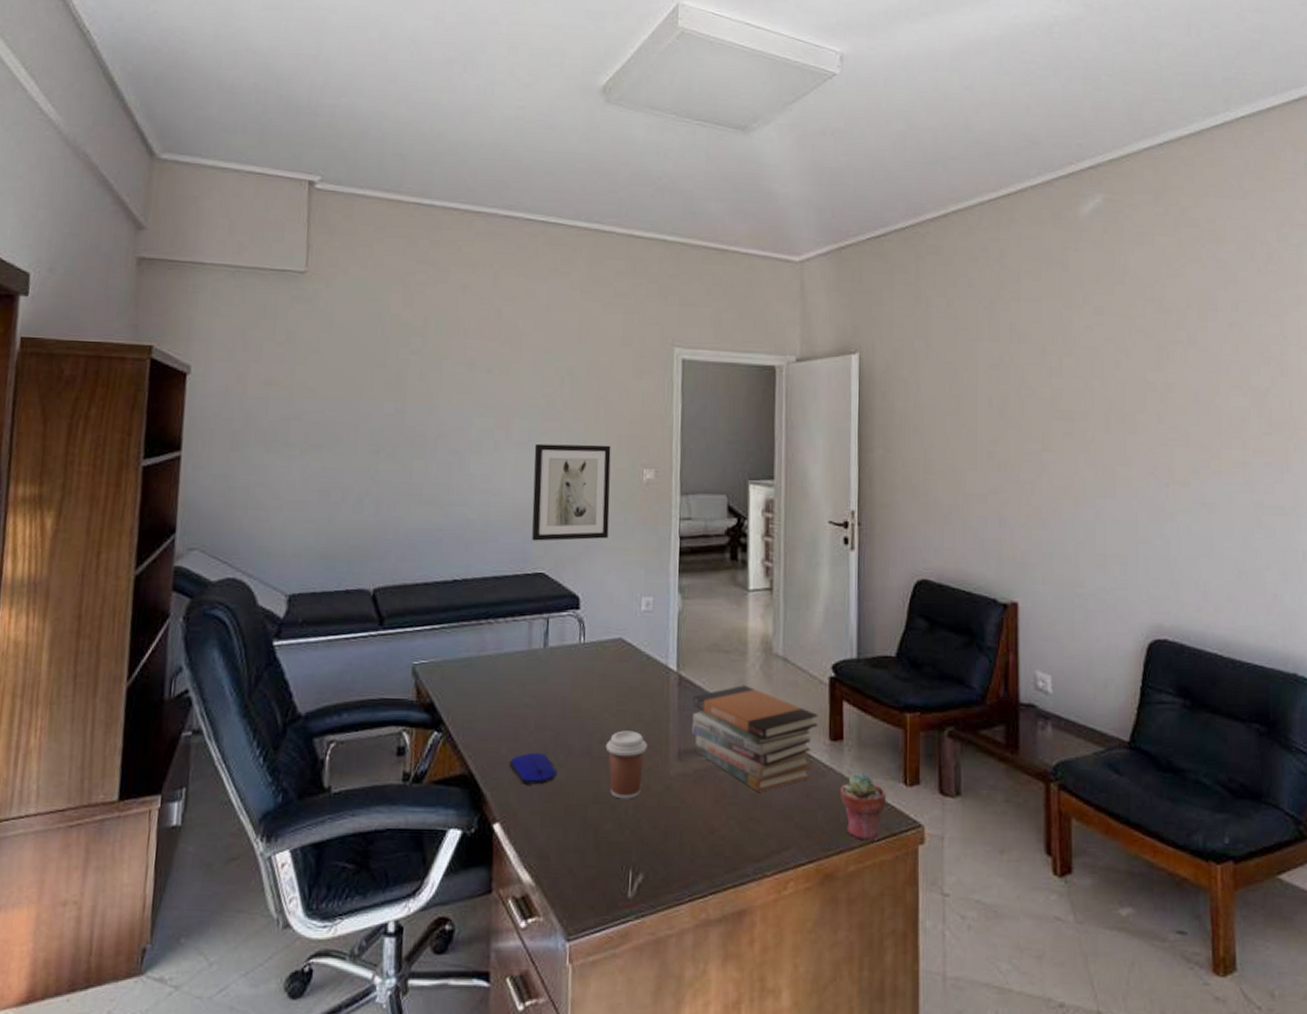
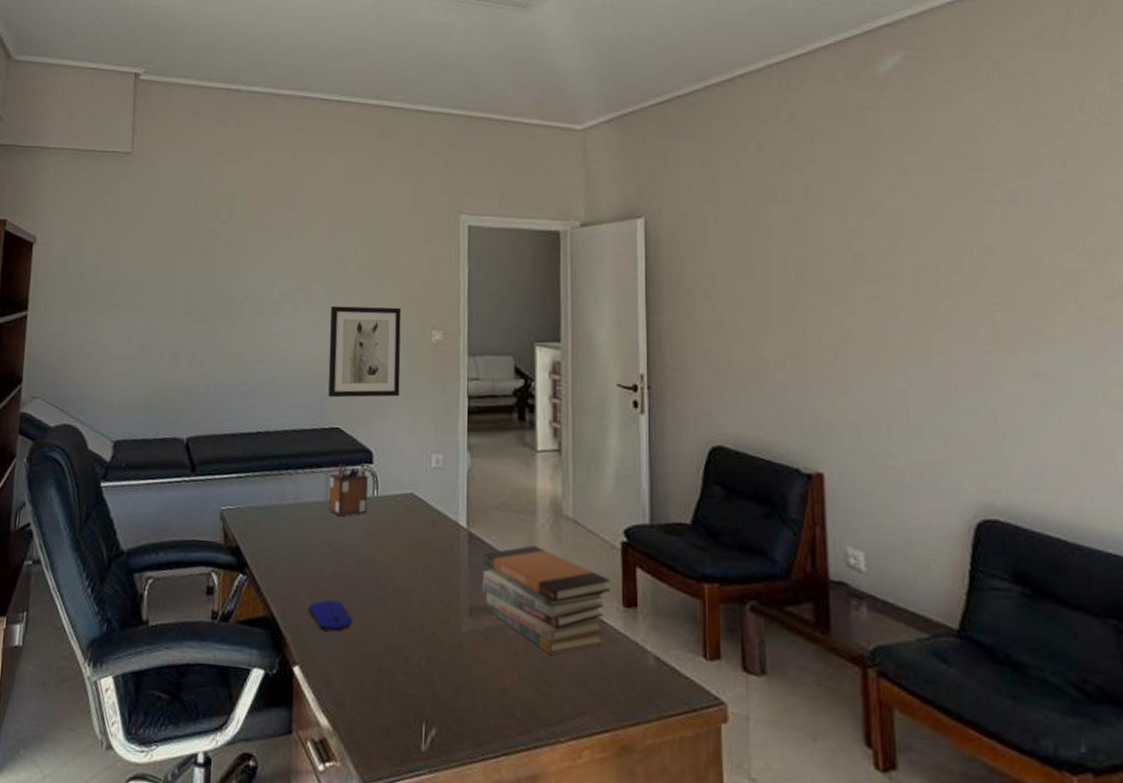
desk organizer: none [532,608,574,666] -> present [329,462,368,517]
coffee cup: present [605,730,647,799] -> none [398,583,439,652]
potted succulent: present [841,772,887,841] -> none [636,641,686,716]

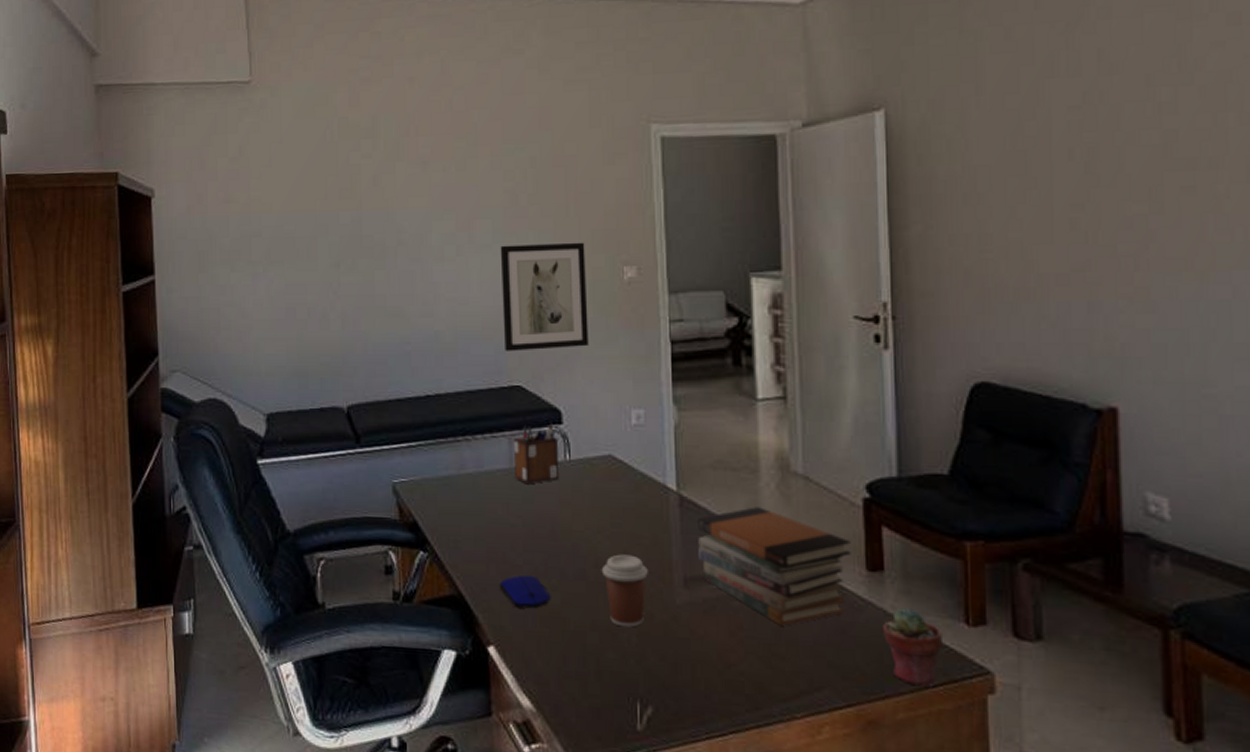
coffee cup: none [398,583,439,652] -> present [601,554,648,628]
potted succulent: none [636,641,686,716] -> present [883,608,944,687]

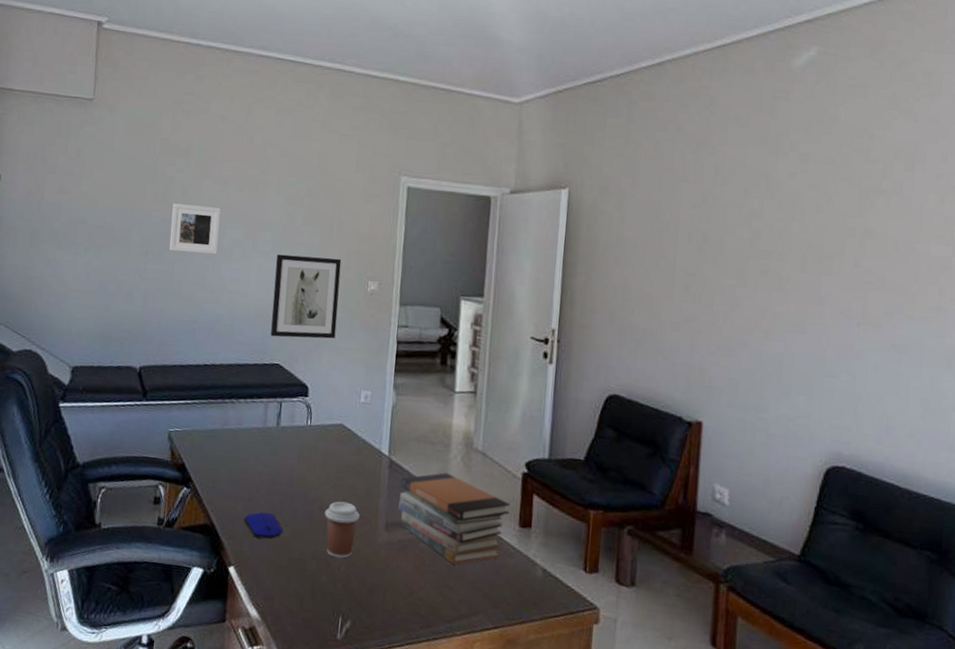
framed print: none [363,196,425,257] -> present [169,203,221,255]
desk organizer: present [513,423,560,485] -> none [266,395,303,442]
potted succulent: present [883,608,944,687] -> none [526,556,567,617]

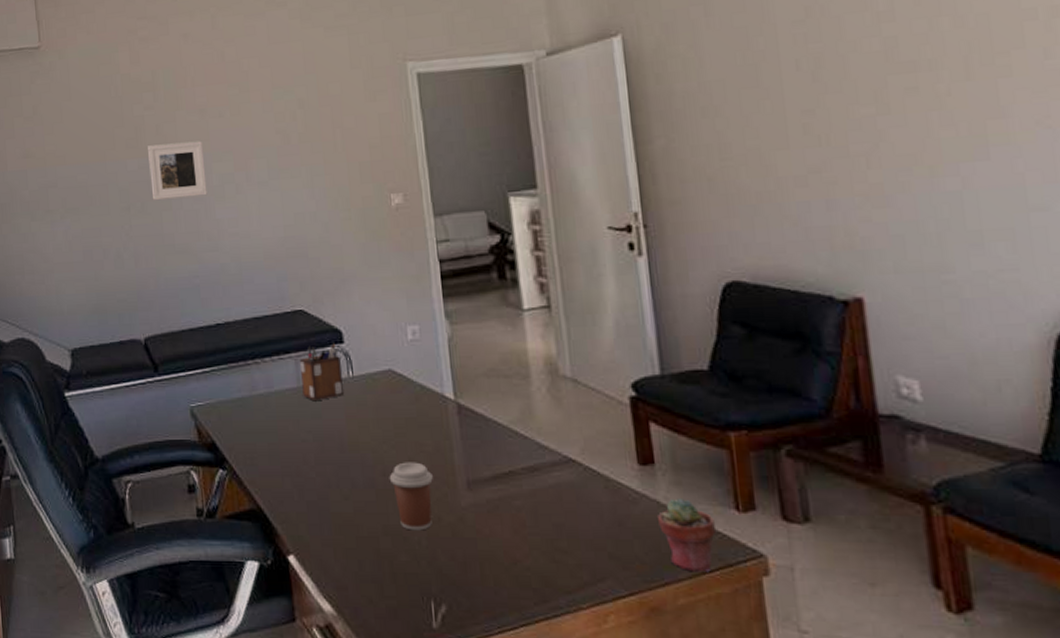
computer mouse: present [243,512,284,539] -> none [294,486,344,518]
desk organizer: none [266,395,303,442] -> present [299,343,345,402]
wall art: present [270,254,342,339] -> none [275,174,363,279]
book stack: present [398,473,511,565] -> none [476,410,623,521]
potted succulent: none [526,556,567,617] -> present [658,498,717,573]

